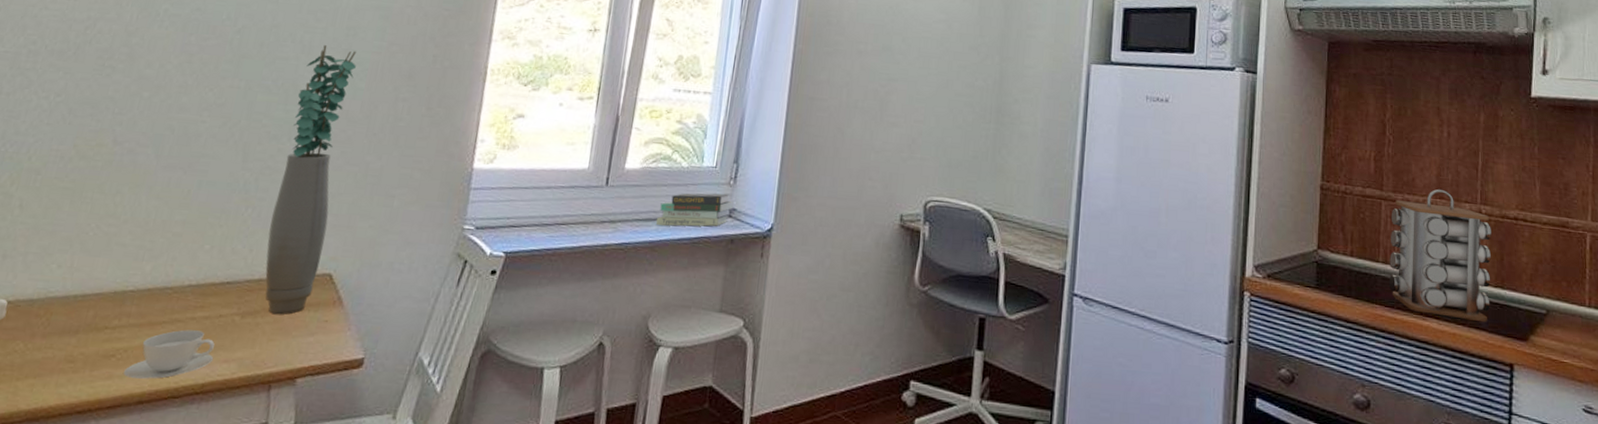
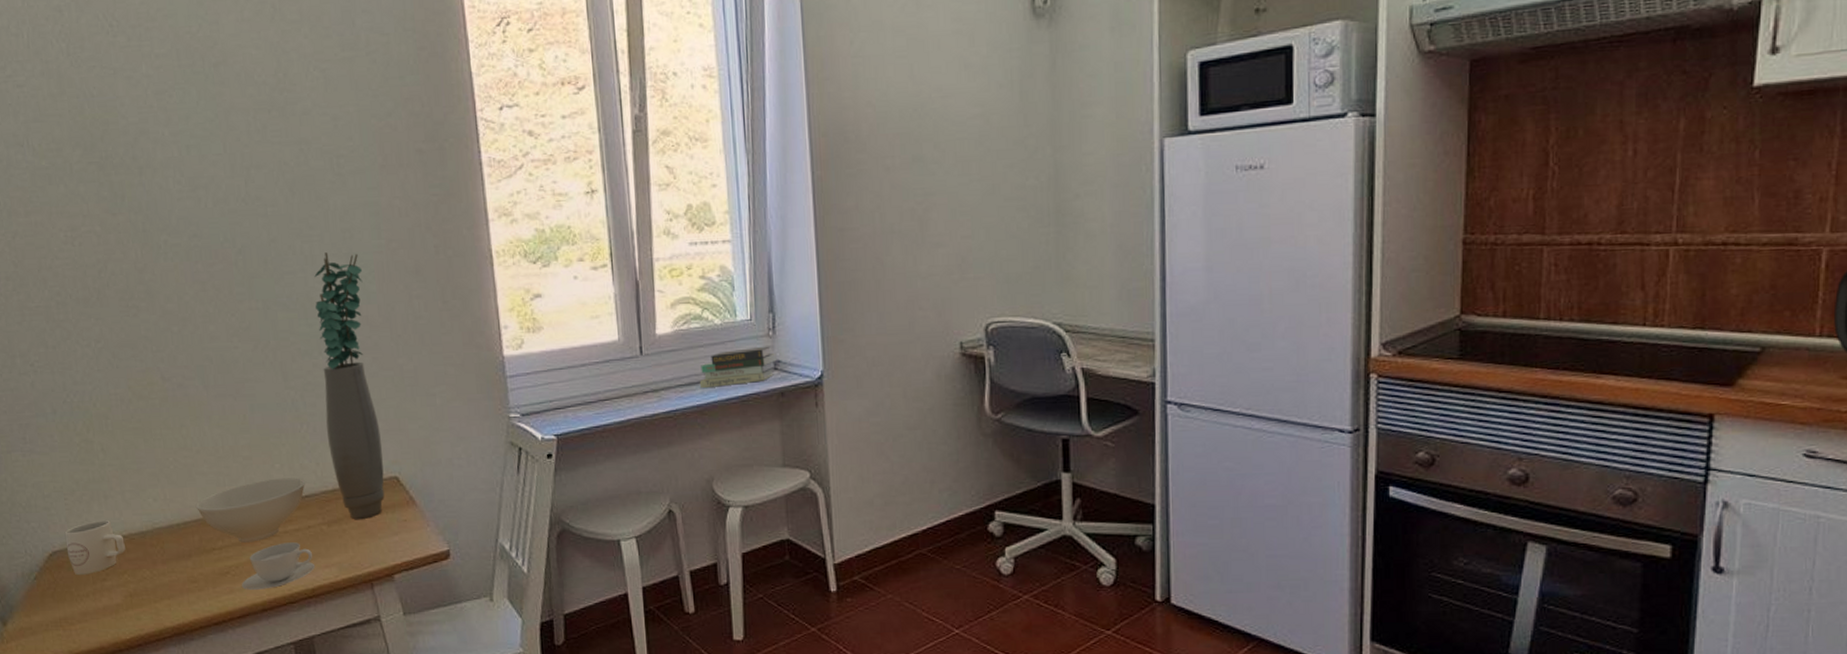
bowl: none [102,259,232,325] -> present [195,477,305,543]
spice rack: present [1388,189,1491,322] -> none [1552,222,1690,372]

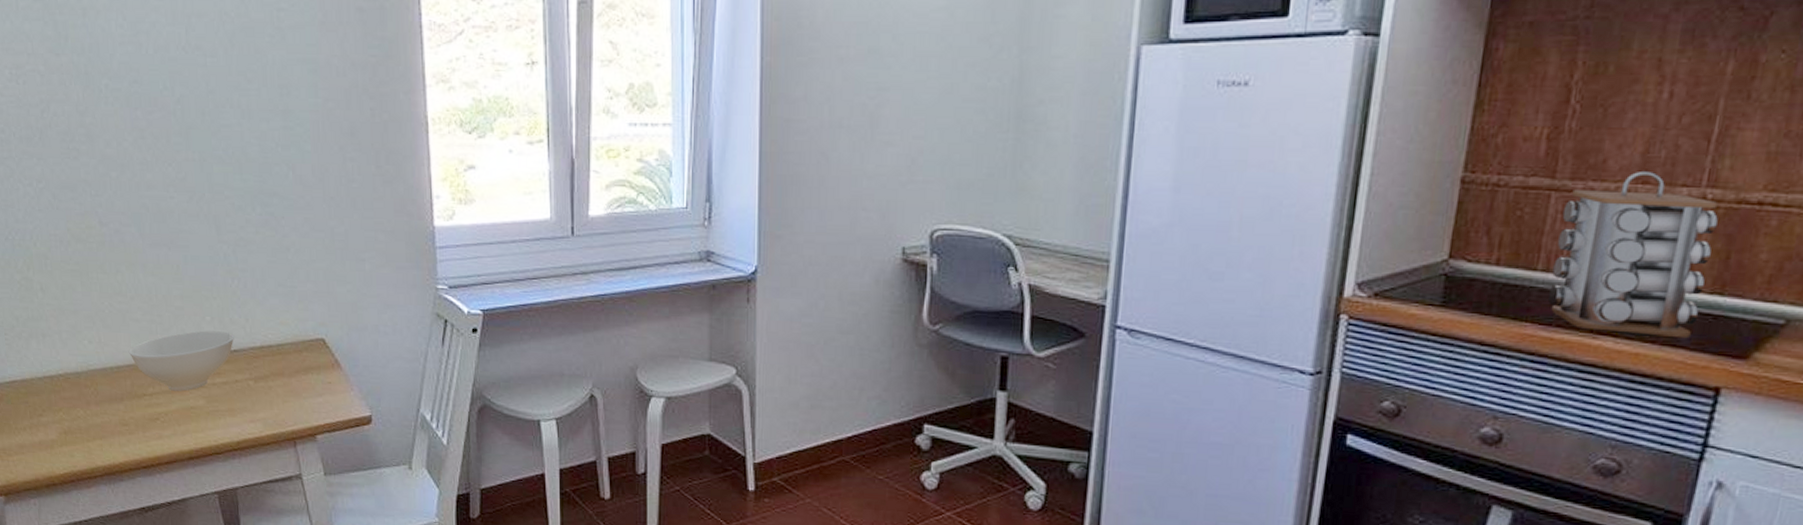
mug: present [64,519,126,576] -> none [4,357,61,410]
teacup: present [242,542,316,590] -> none [170,394,241,439]
vase: present [314,252,385,519] -> none [250,108,311,378]
books: present [699,346,778,389] -> none [629,236,712,275]
spice rack: none [1552,222,1690,372] -> present [1547,172,1719,337]

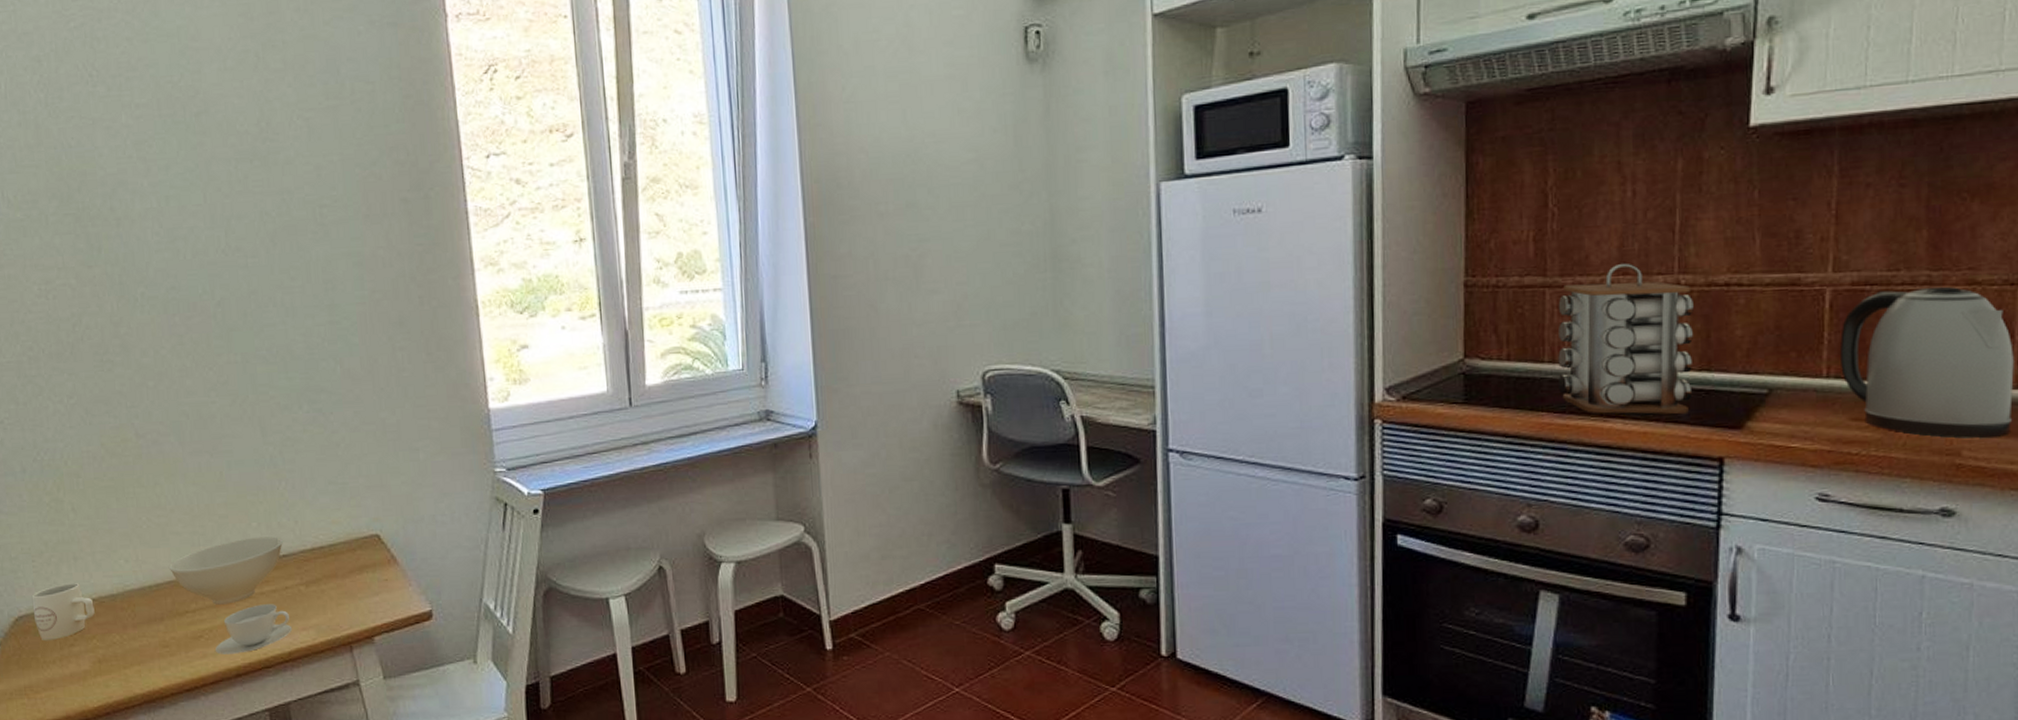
mug: none [4,357,61,410] -> present [31,582,95,641]
teacup: none [170,394,241,439] -> present [215,604,293,654]

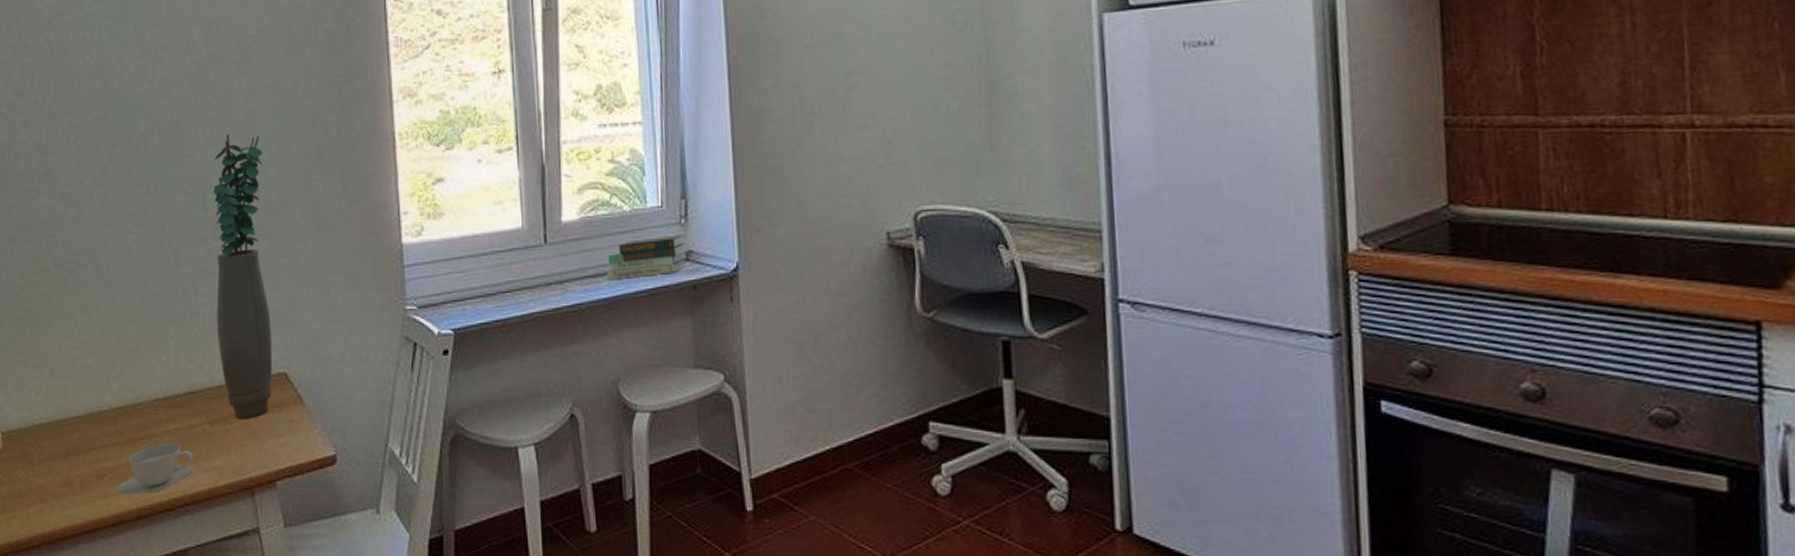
bowl: present [168,536,283,605] -> none [77,372,191,442]
vase: none [295,304,365,579] -> present [214,134,273,419]
books: none [690,396,771,441] -> present [606,235,690,281]
spice rack: present [1557,264,1694,416] -> none [1553,102,1718,272]

